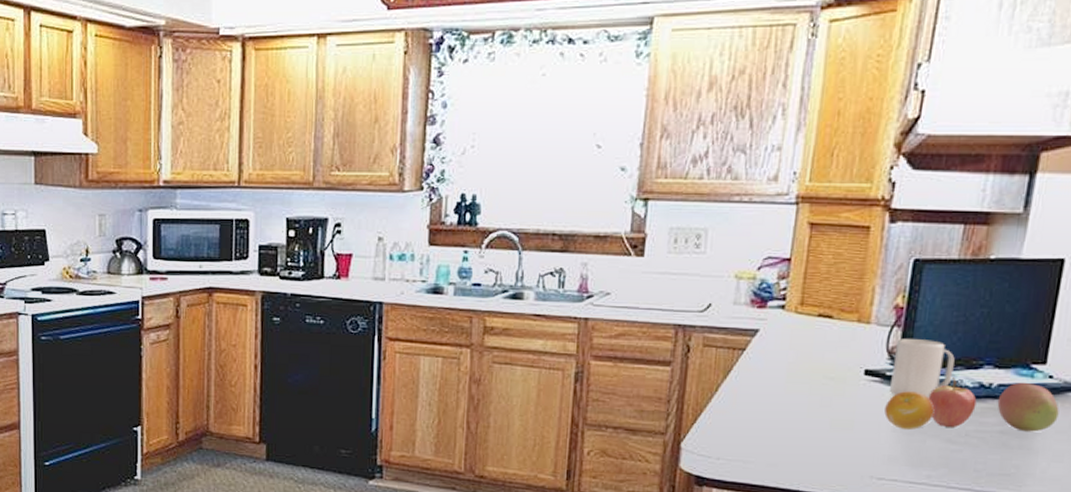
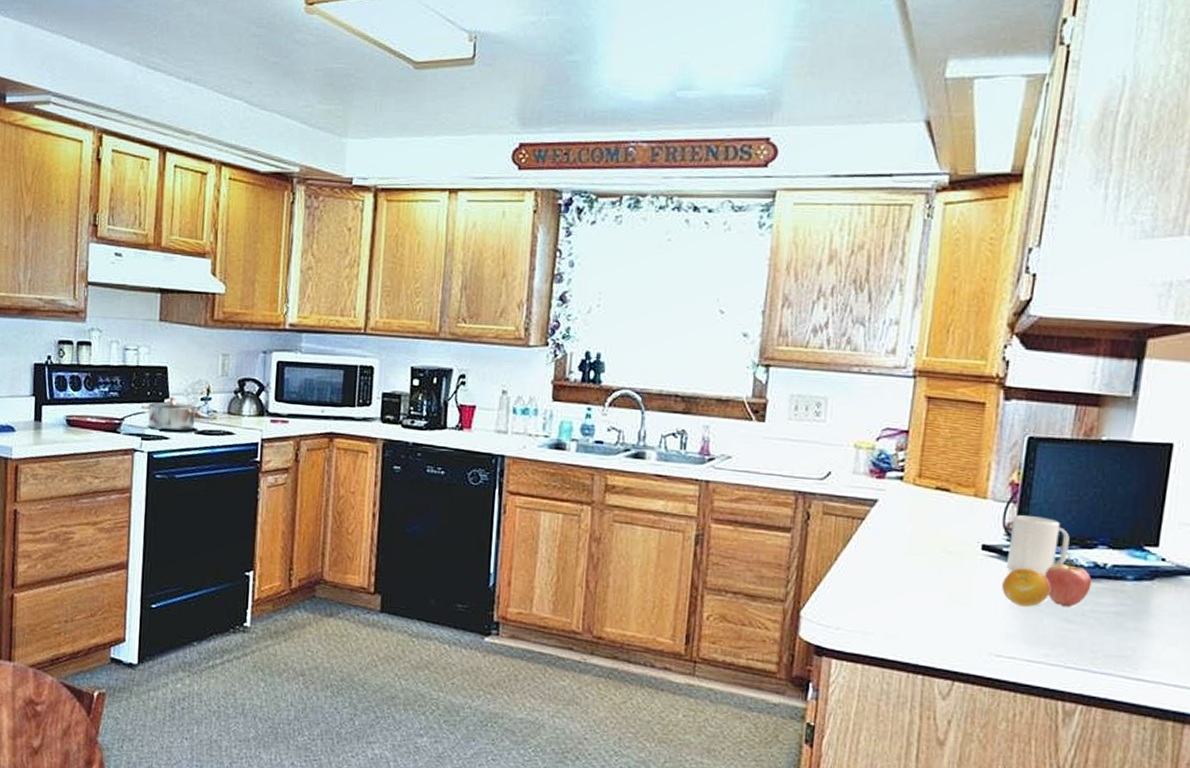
cooking pot: none [22,259,84,294] -> present [141,397,204,432]
fruit: present [997,382,1060,432] -> none [1112,563,1173,615]

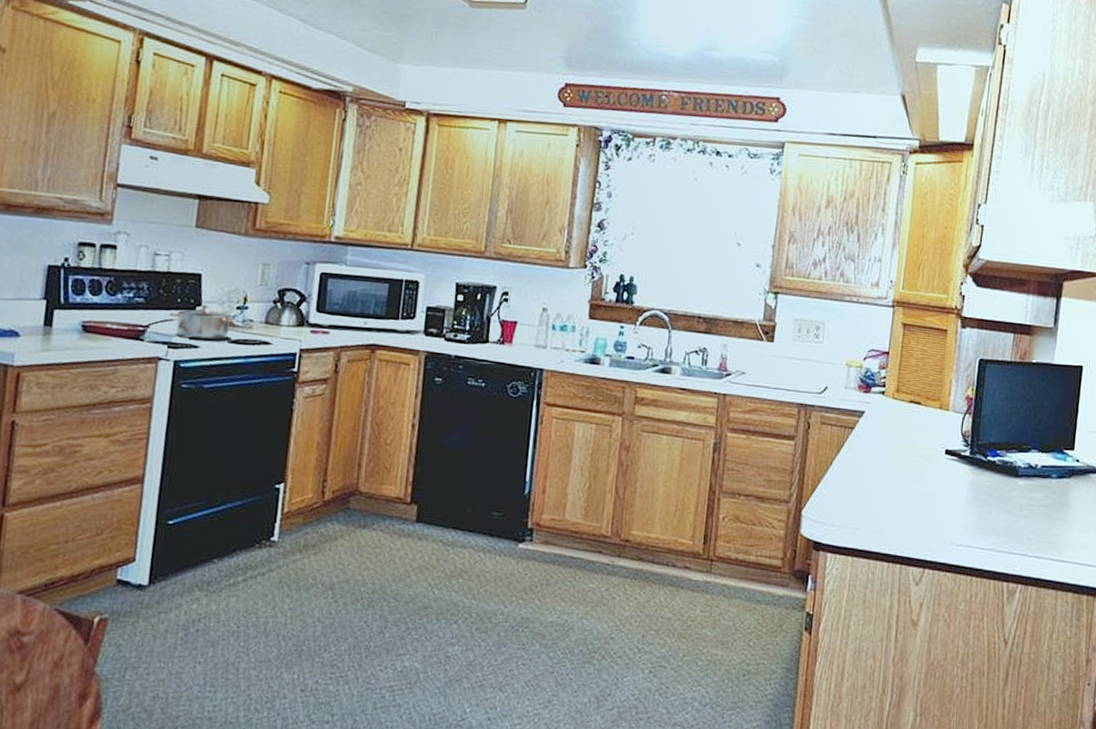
fruit: present [1002,568,1051,608] -> none [961,469,997,503]
mug: present [1007,515,1070,577] -> none [964,424,1011,477]
fruit: present [1044,555,1092,608] -> none [992,458,1027,502]

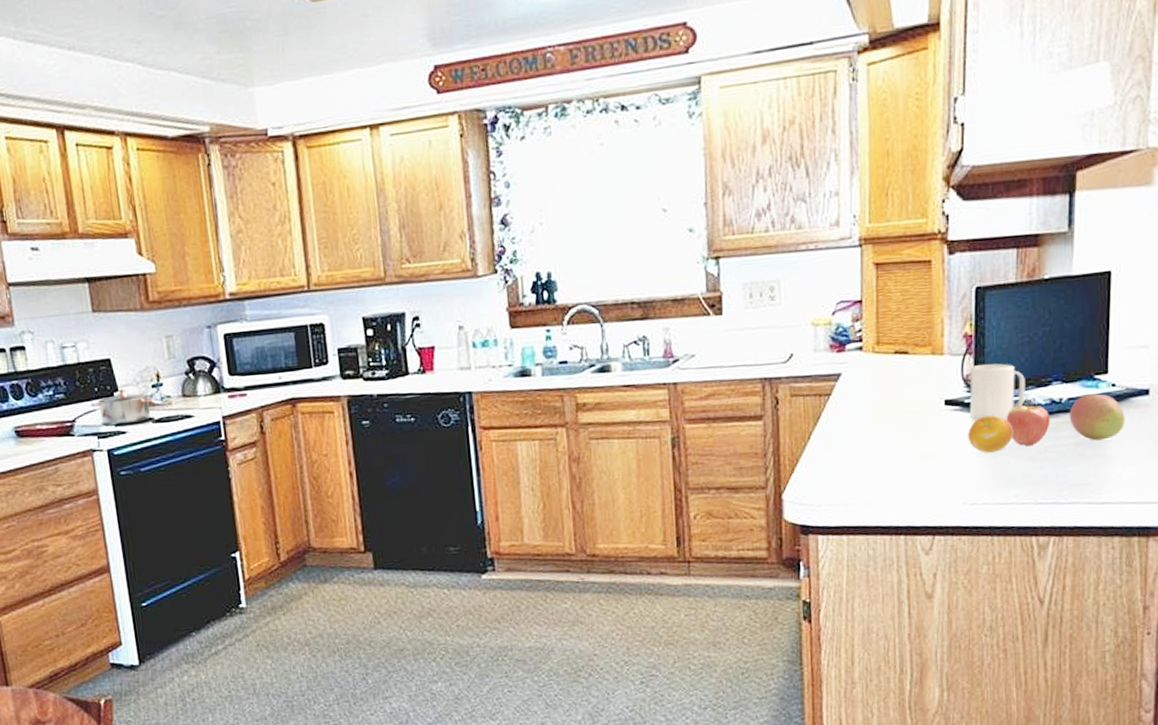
fruit: none [961,469,997,503] -> present [968,415,1014,454]
mug: none [964,424,1011,477] -> present [969,363,1026,421]
fruit: none [992,458,1027,502] -> present [1006,396,1050,447]
fruit: none [1041,464,1085,507] -> present [1069,393,1125,441]

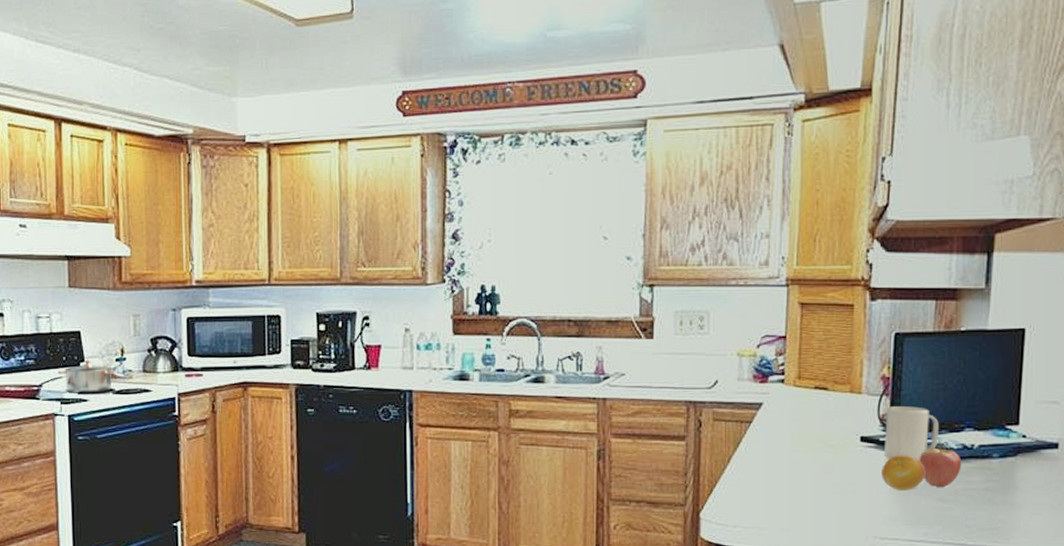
fruit: present [1069,393,1125,441] -> none [980,442,1034,488]

